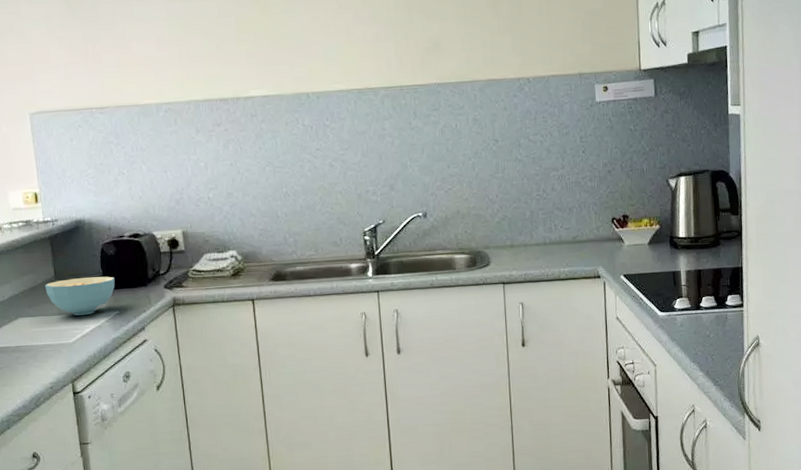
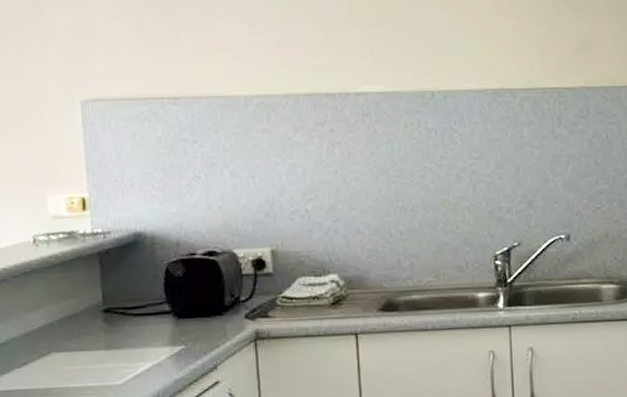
cereal bowl: present [45,276,115,315] -> none [89,302,182,350]

